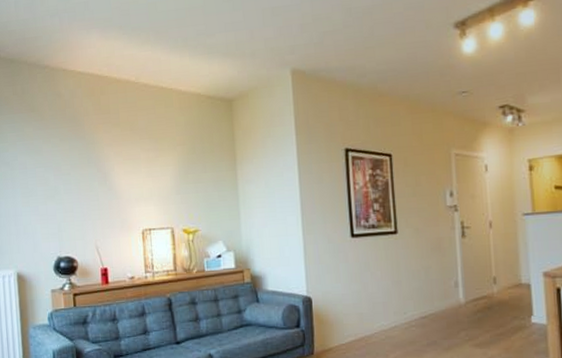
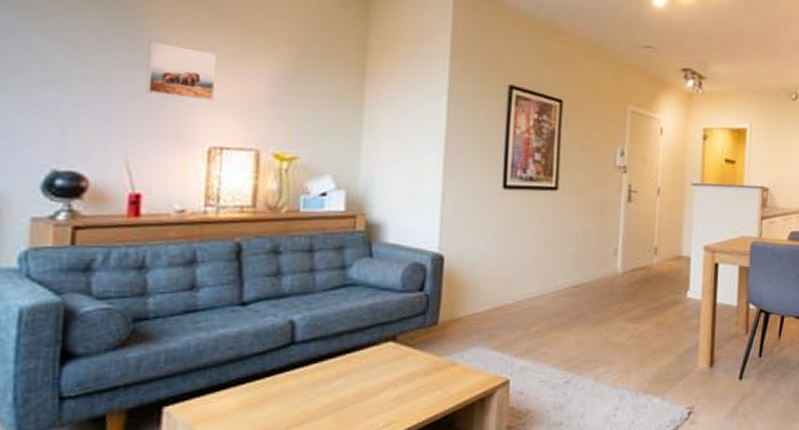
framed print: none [98,159,141,197] -> present [146,41,217,101]

